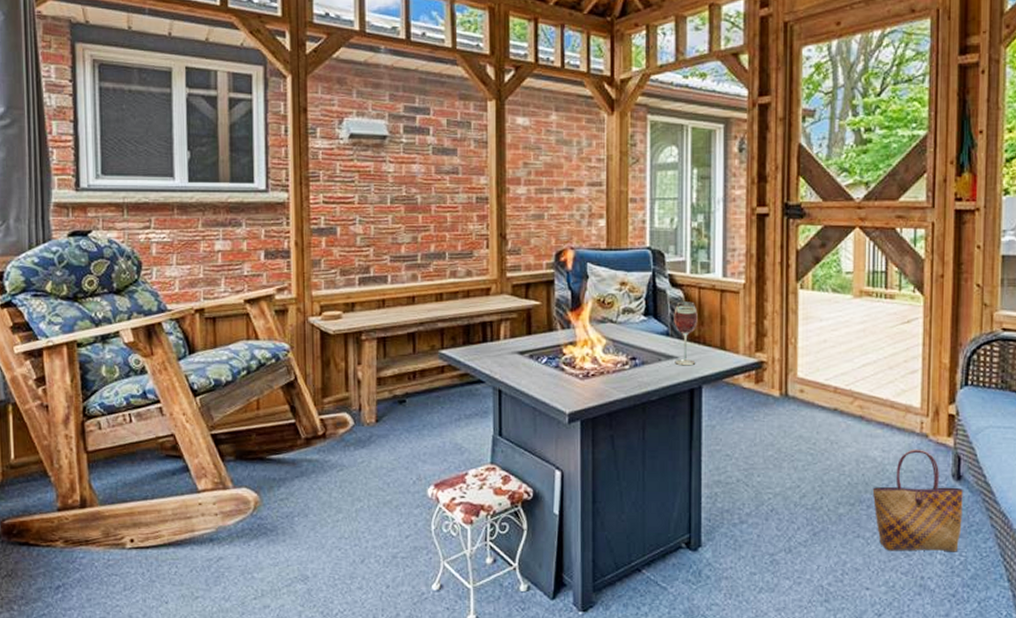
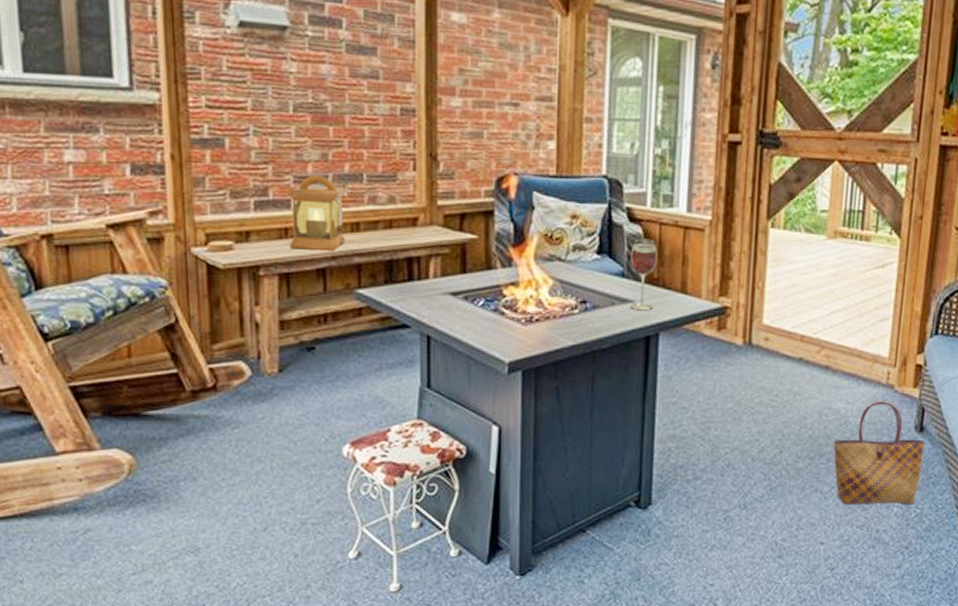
lantern: none [386,254,431,317] -> present [288,175,346,250]

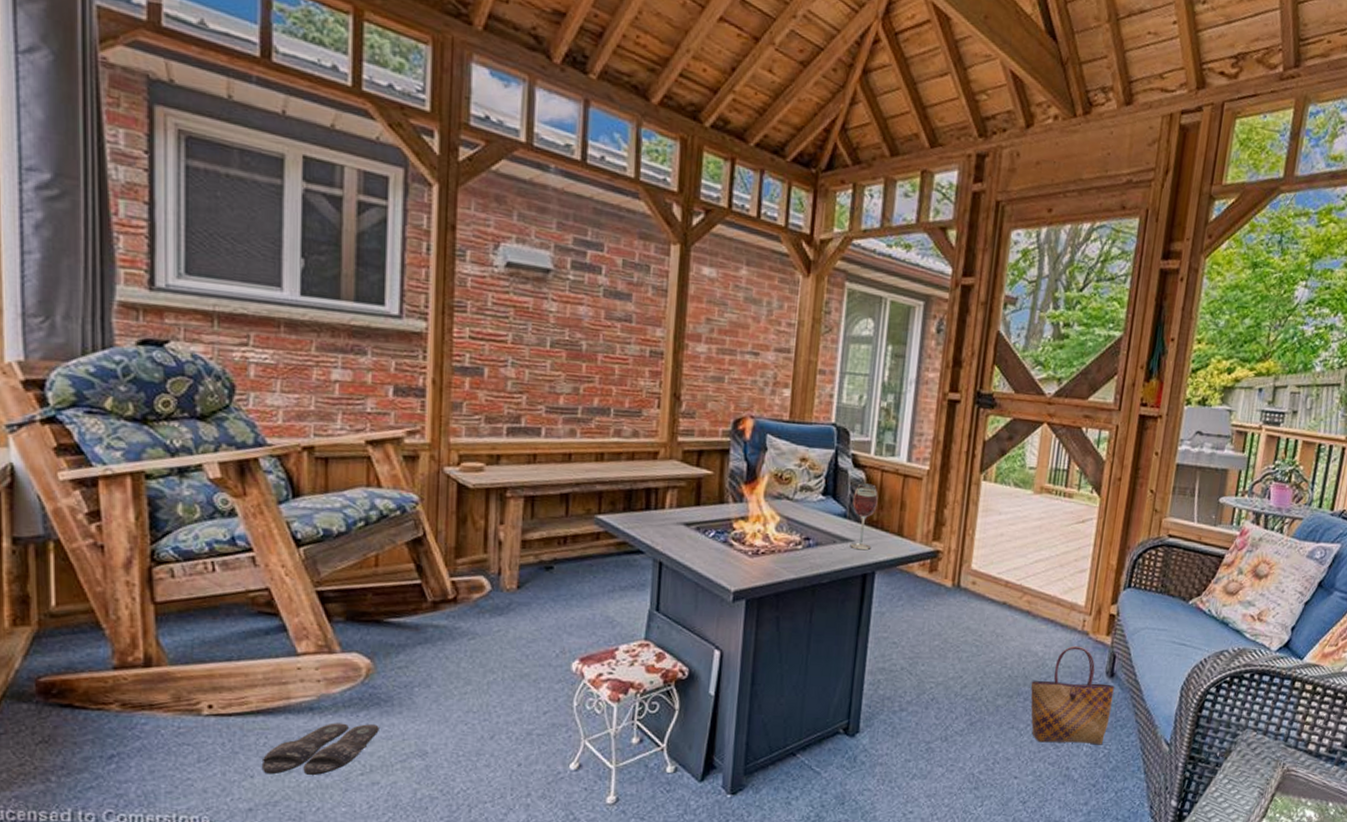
slippers: none [30,522,148,577] -> present [261,723,379,775]
lantern: present [288,175,346,250] -> none [537,406,593,477]

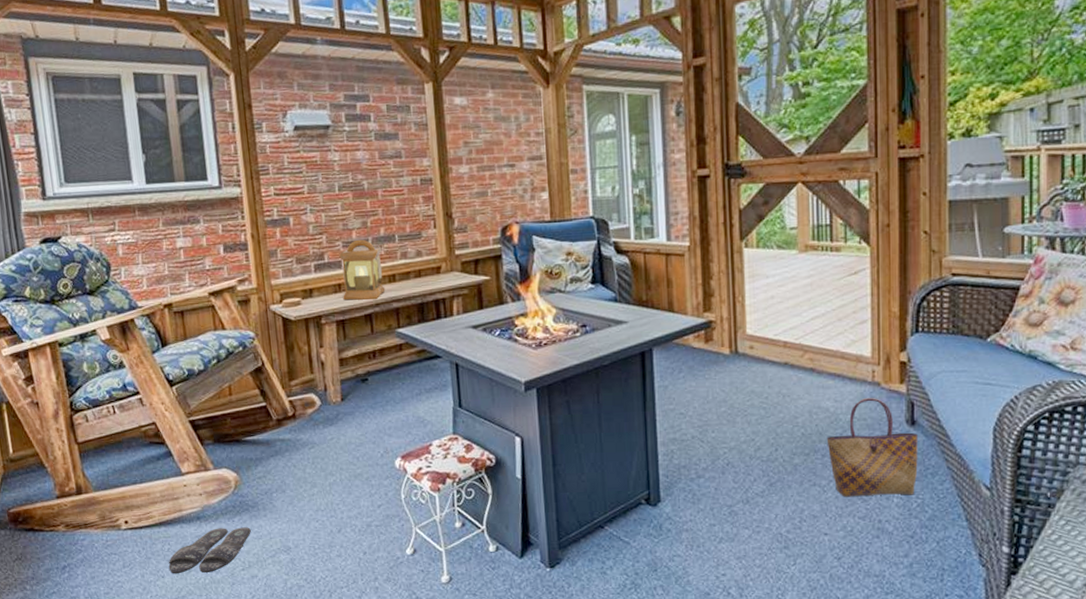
lantern: none [537,406,593,477] -> present [339,239,386,301]
wineglass: present [850,483,878,551] -> none [620,267,645,330]

